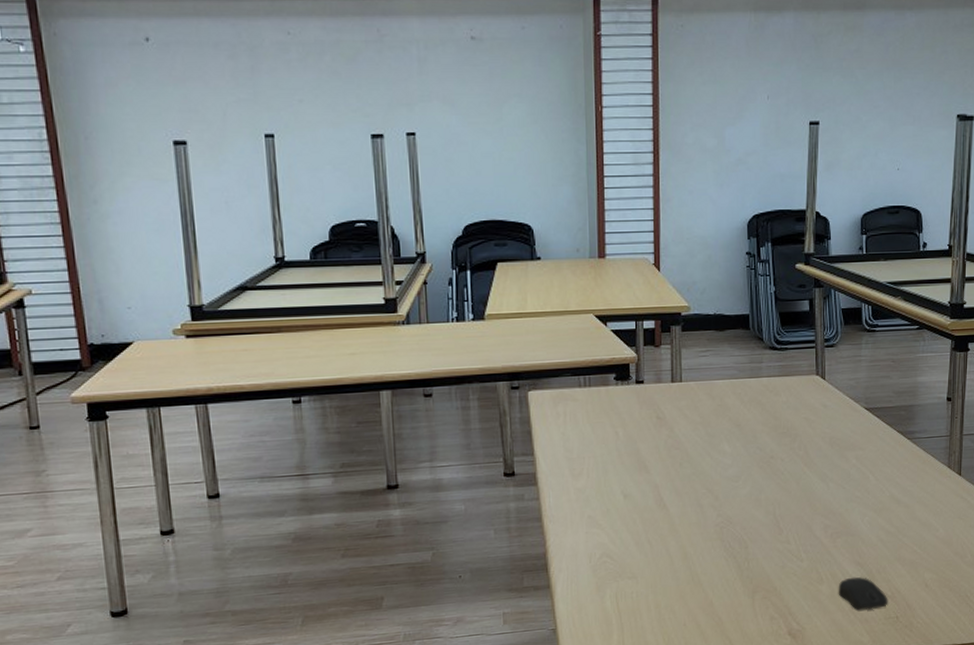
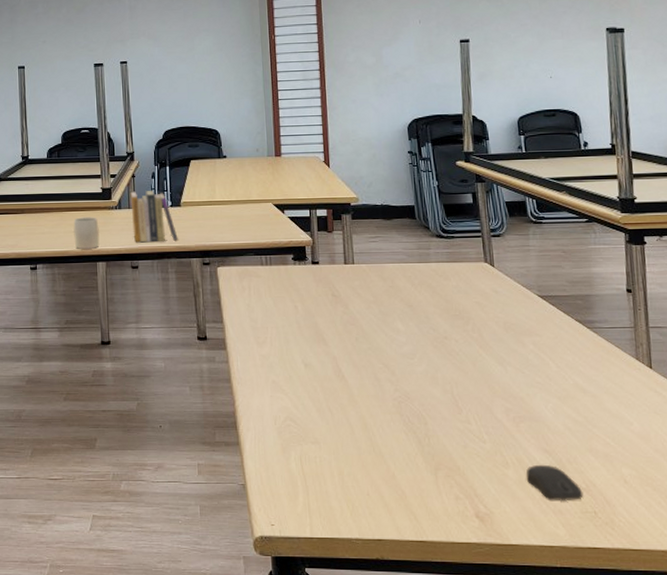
mug: none [348,335,383,376] -> present [73,217,100,250]
books: none [421,299,481,366] -> present [130,190,178,243]

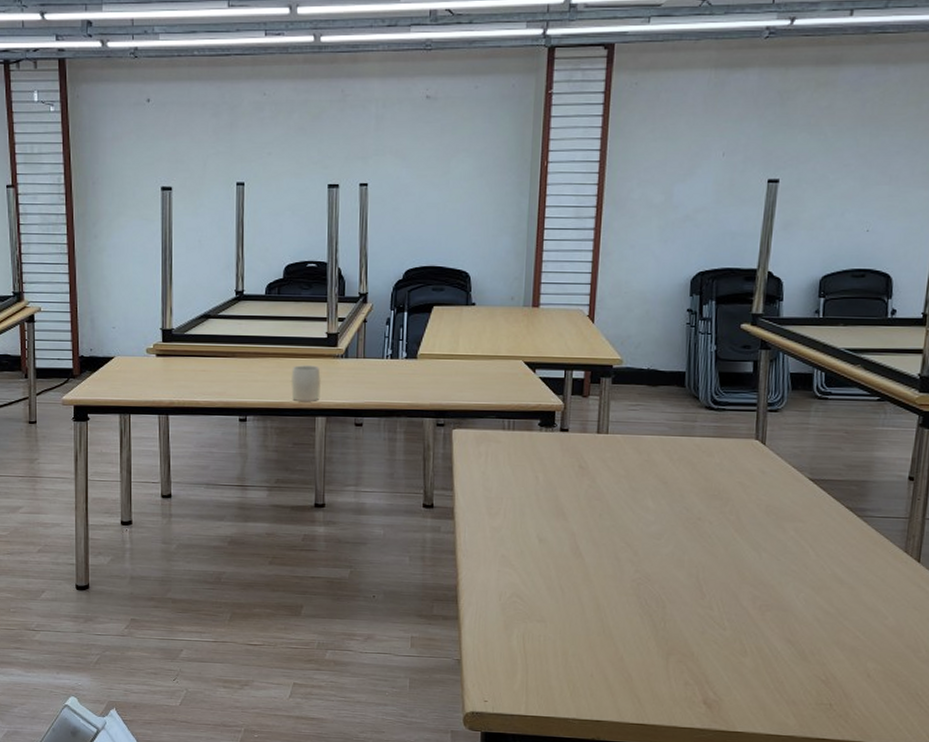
books: present [130,190,178,243] -> none [359,338,411,398]
computer mouse: present [525,464,584,502] -> none [763,654,822,693]

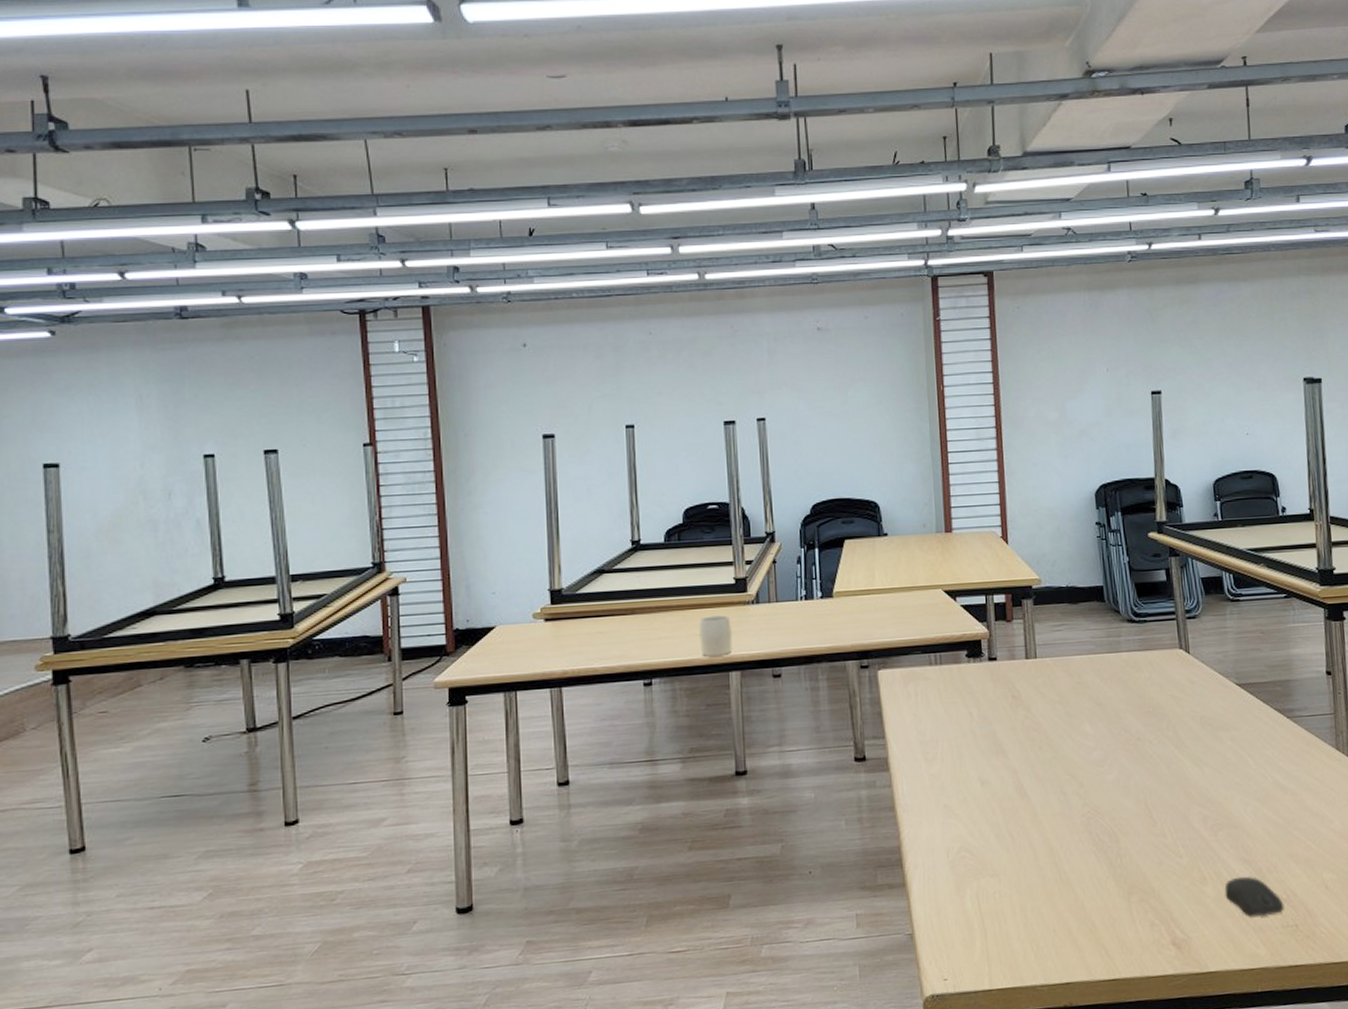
computer mouse: none [763,654,822,693] -> present [1224,875,1285,917]

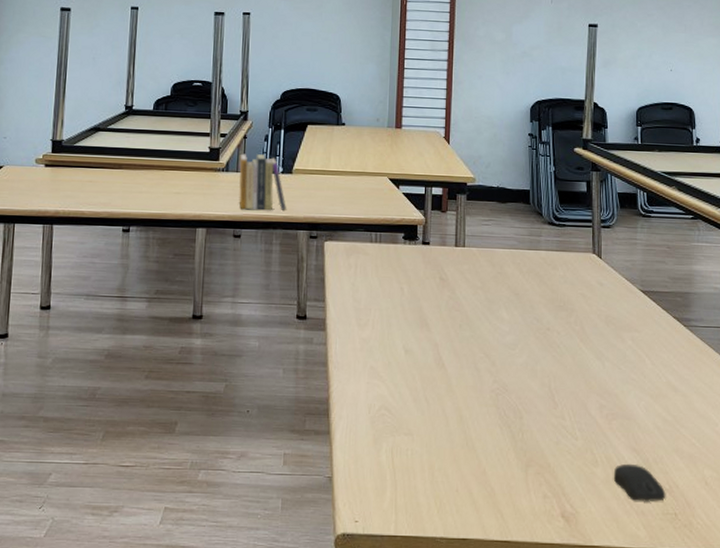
mug: present [699,615,733,657] -> none [174,177,203,214]
books: none [770,578,830,645] -> present [238,153,286,211]

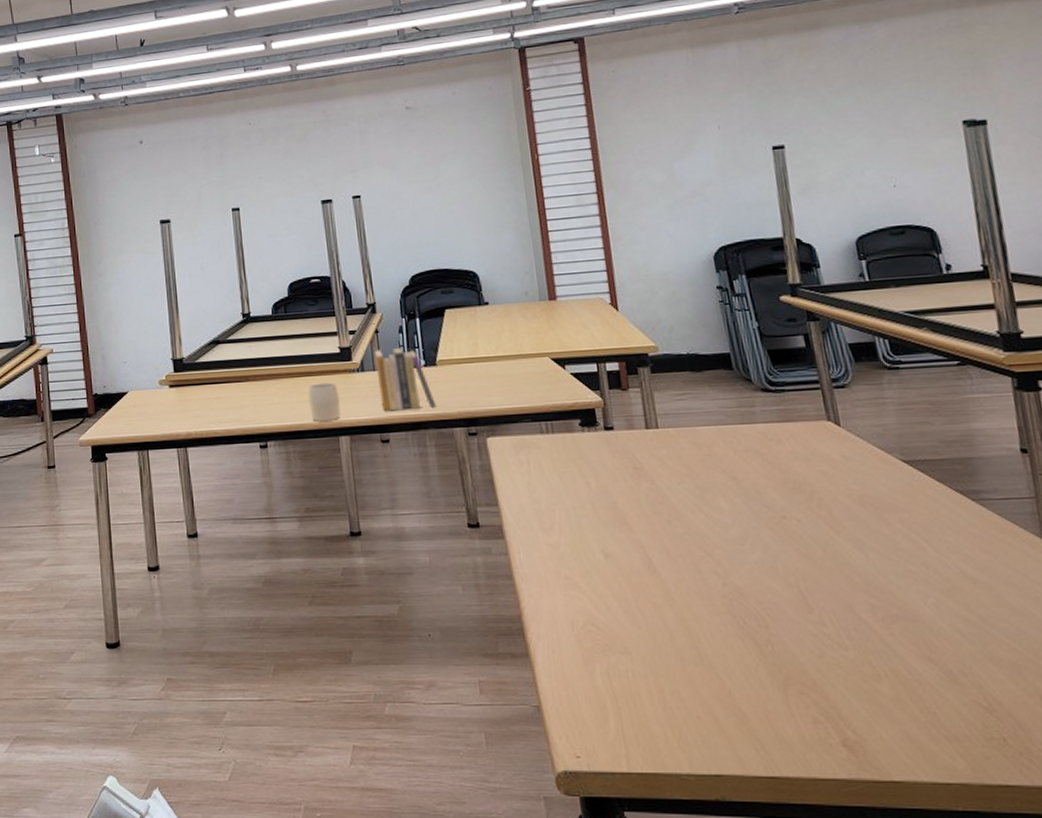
mug: none [174,177,203,214] -> present [308,382,341,422]
computer mouse: present [613,463,666,502] -> none [905,676,986,725]

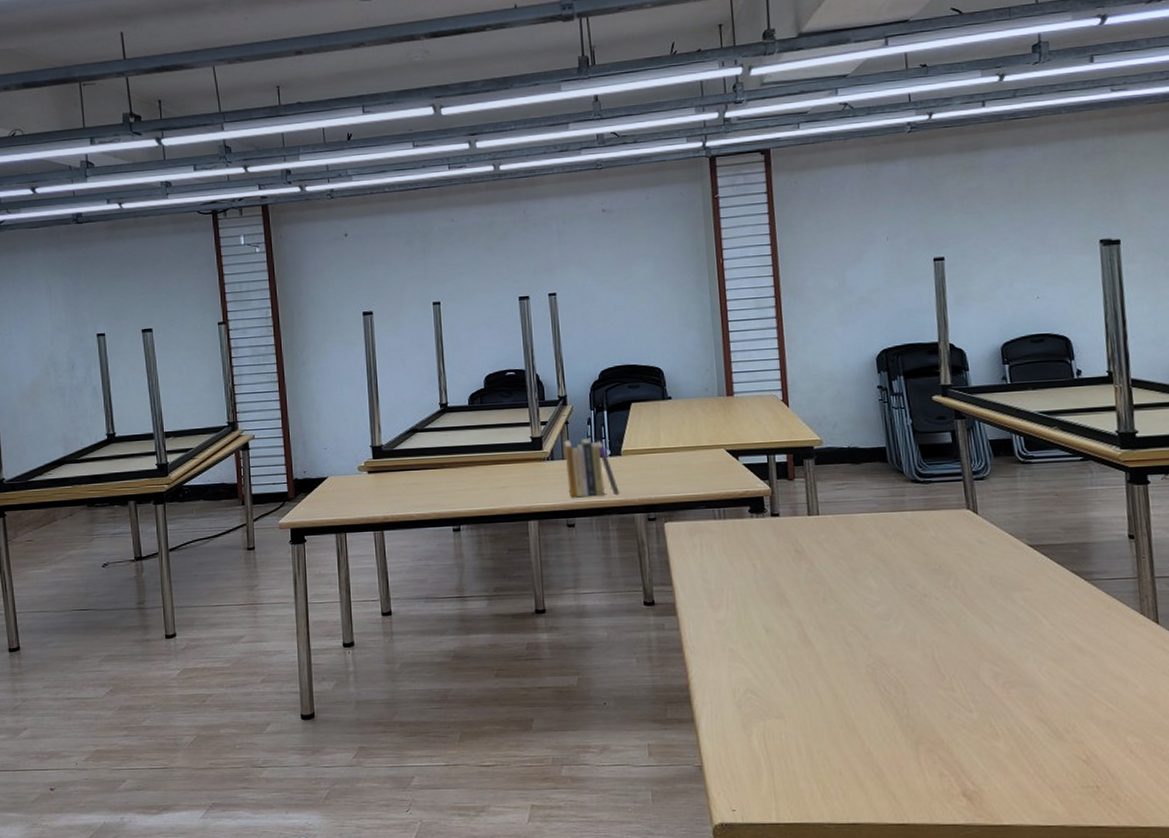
mug: present [308,382,341,422] -> none [500,470,531,508]

